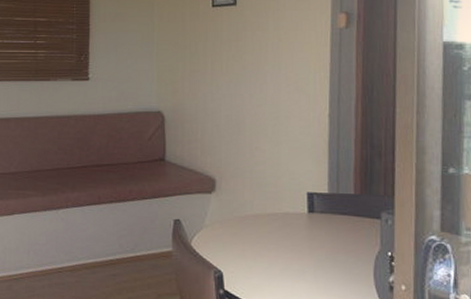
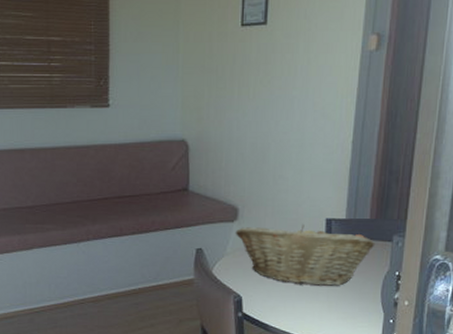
fruit basket: none [213,198,363,265] -> present [235,224,376,286]

